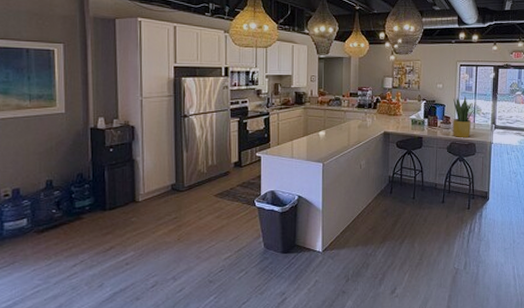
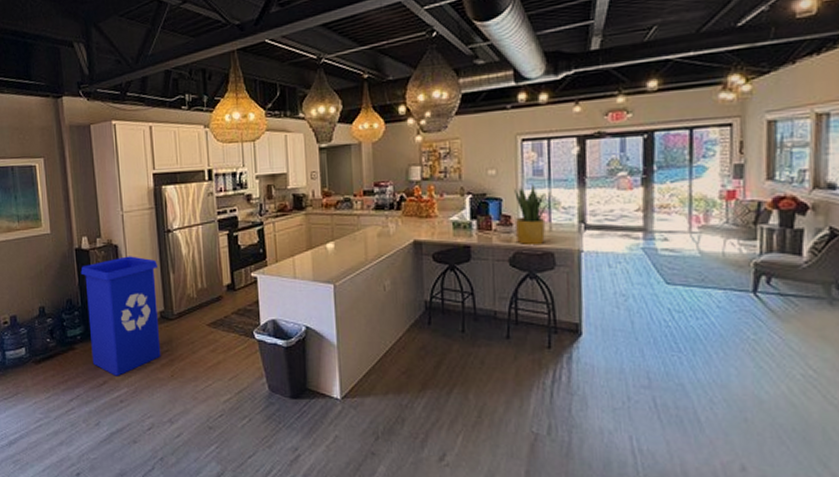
recycling bin: none [94,136,172,242] -> present [80,256,161,376]

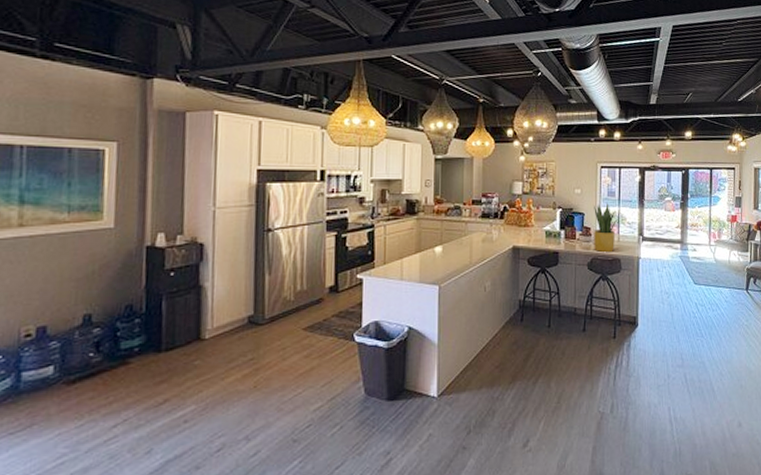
recycling bin: present [80,256,161,376] -> none [150,255,251,392]

